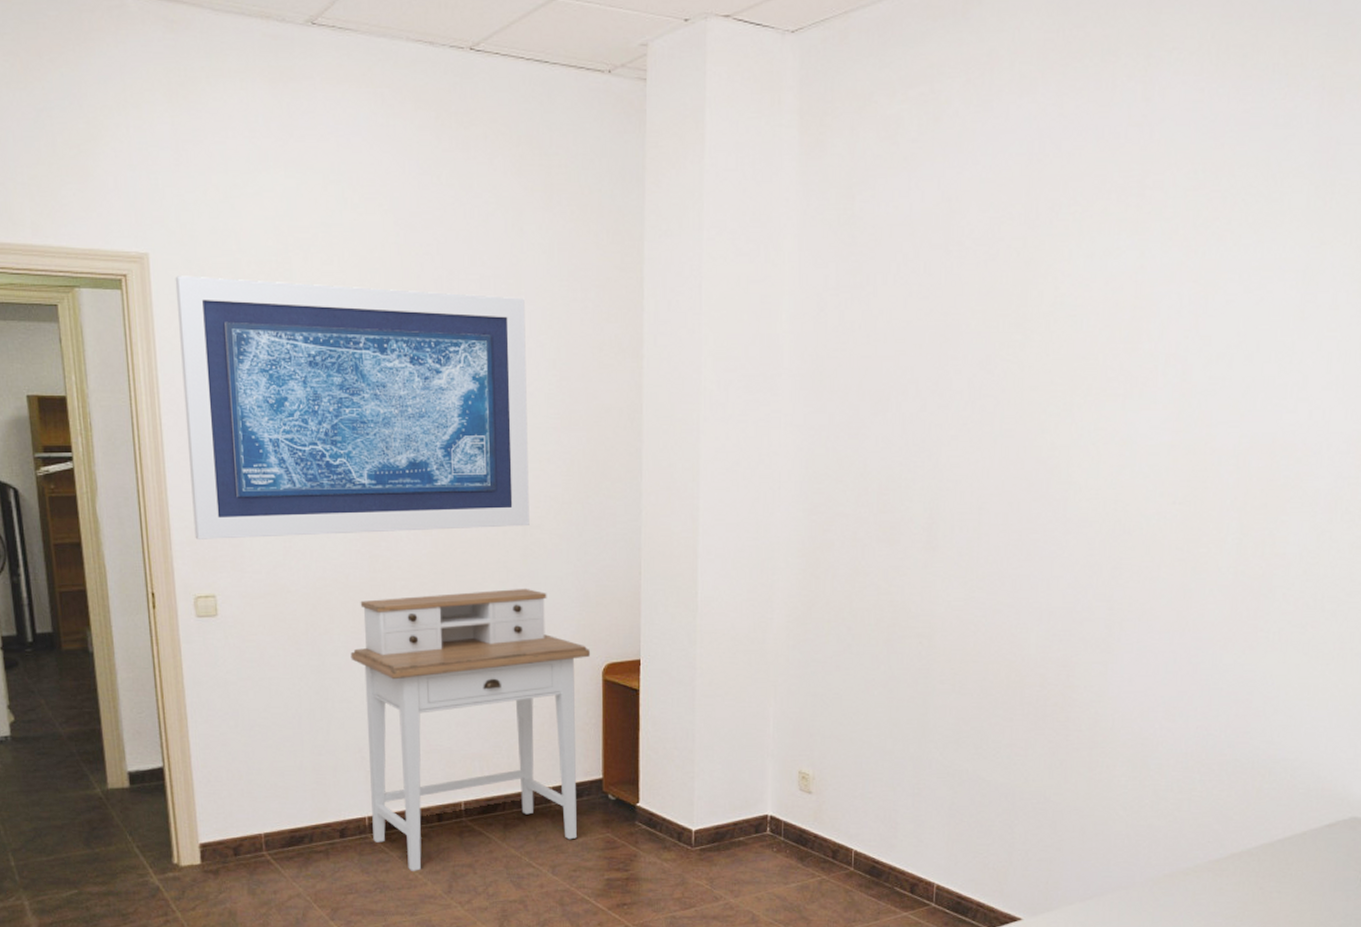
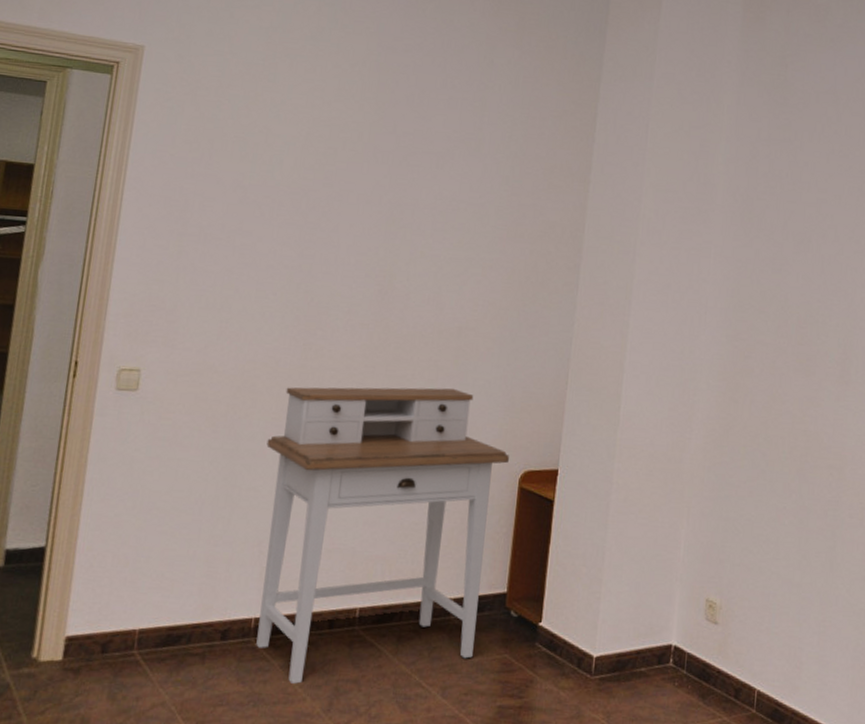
wall art: present [175,276,530,539] -> none [132,68,487,328]

